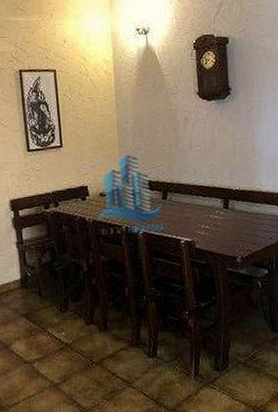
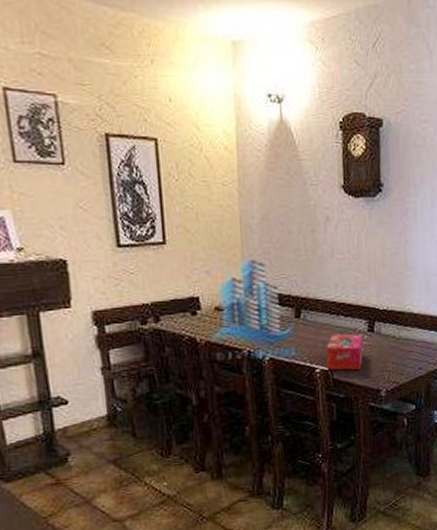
tissue box: none [189,211,220,241] -> present [326,334,363,371]

